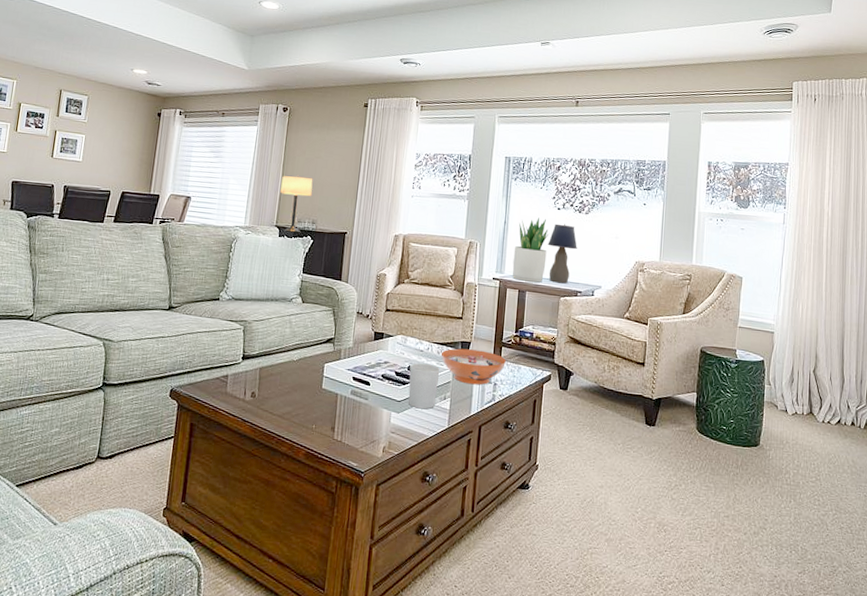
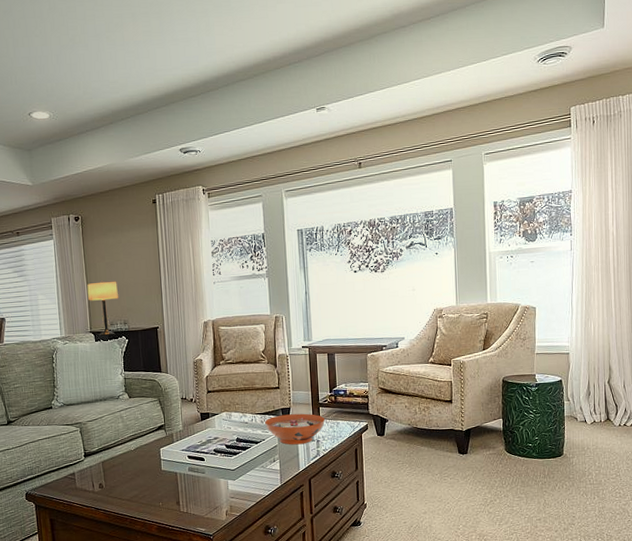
candle holder: present [408,362,440,410] -> none [238,433,267,474]
planter: present [512,217,550,283] -> none [318,283,350,345]
table lamp: present [547,223,577,284] -> none [349,284,377,341]

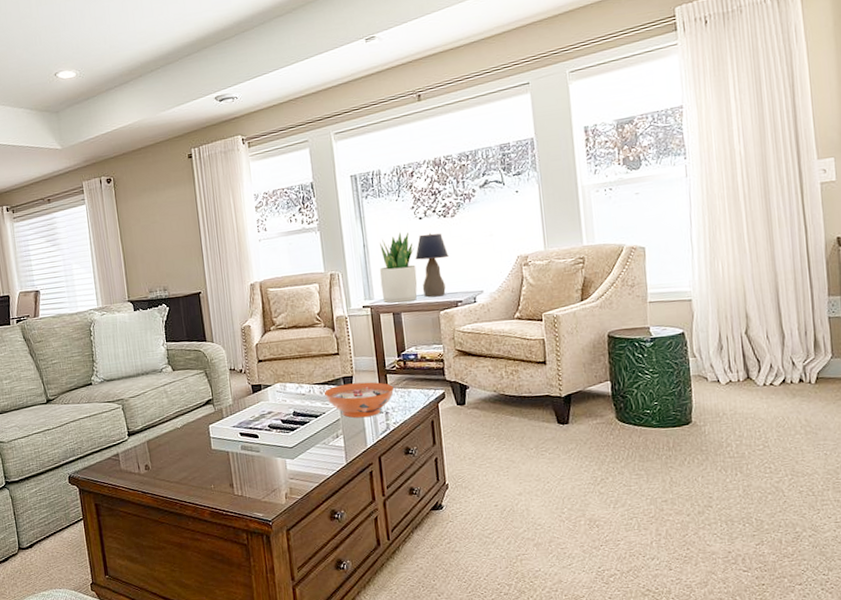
table lamp: present [87,281,118,336] -> none [123,245,156,305]
planter: none [318,283,350,345] -> present [379,232,418,303]
table lamp: none [349,284,377,341] -> present [415,232,449,297]

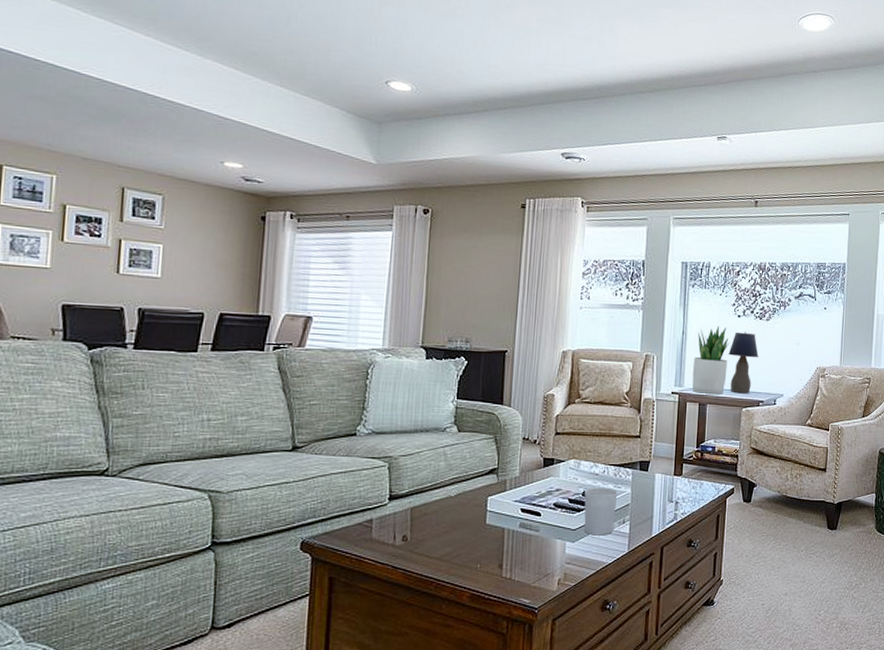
candle holder: none [295,405,329,452] -> present [584,487,618,536]
decorative bowl: present [324,382,394,418] -> none [618,469,687,505]

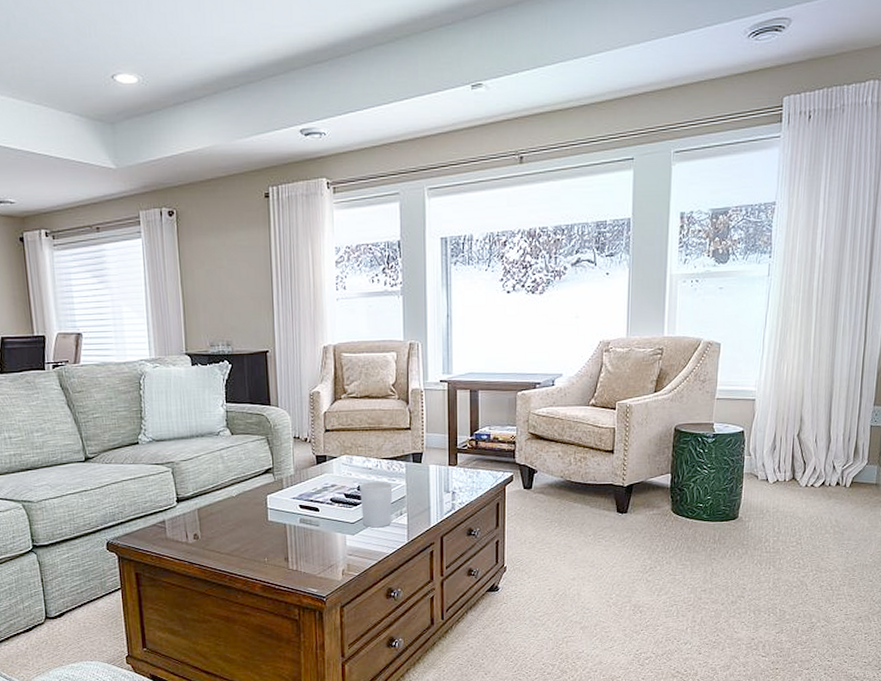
planter: present [692,326,730,394] -> none [460,305,500,379]
table lamp: present [728,331,759,394] -> none [498,308,532,377]

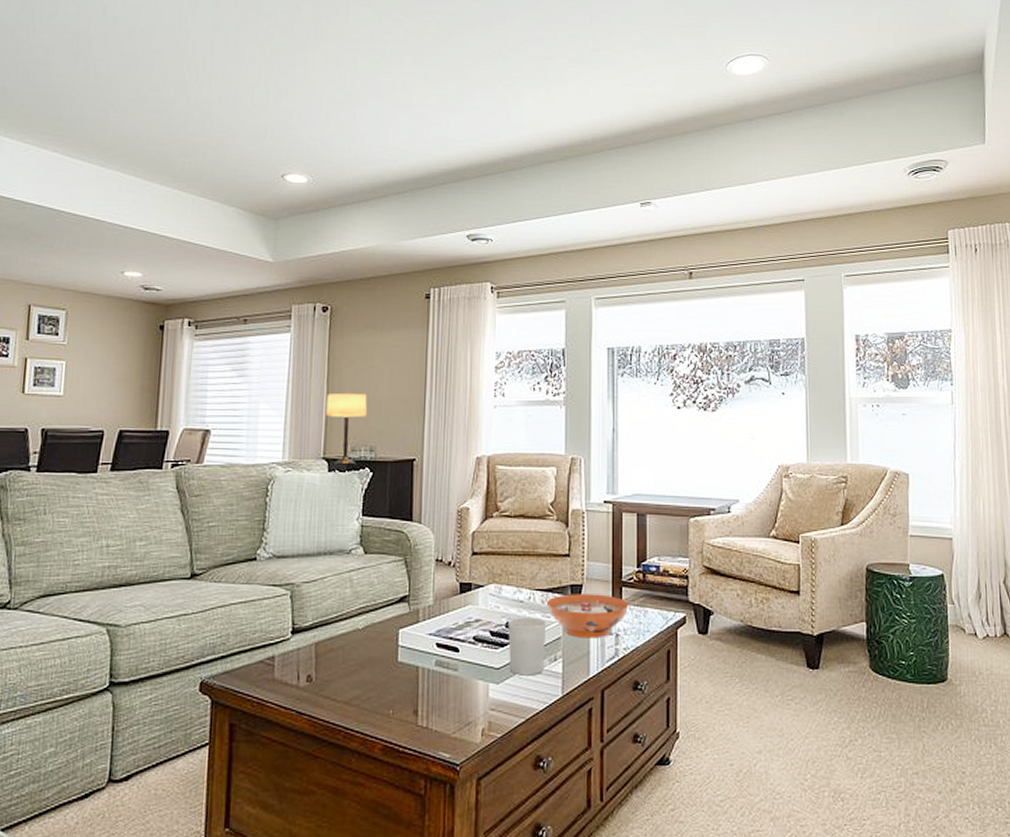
table lamp: none [183,292,220,359] -> present [326,392,367,465]
decorative bowl: none [391,460,463,497] -> present [546,594,628,638]

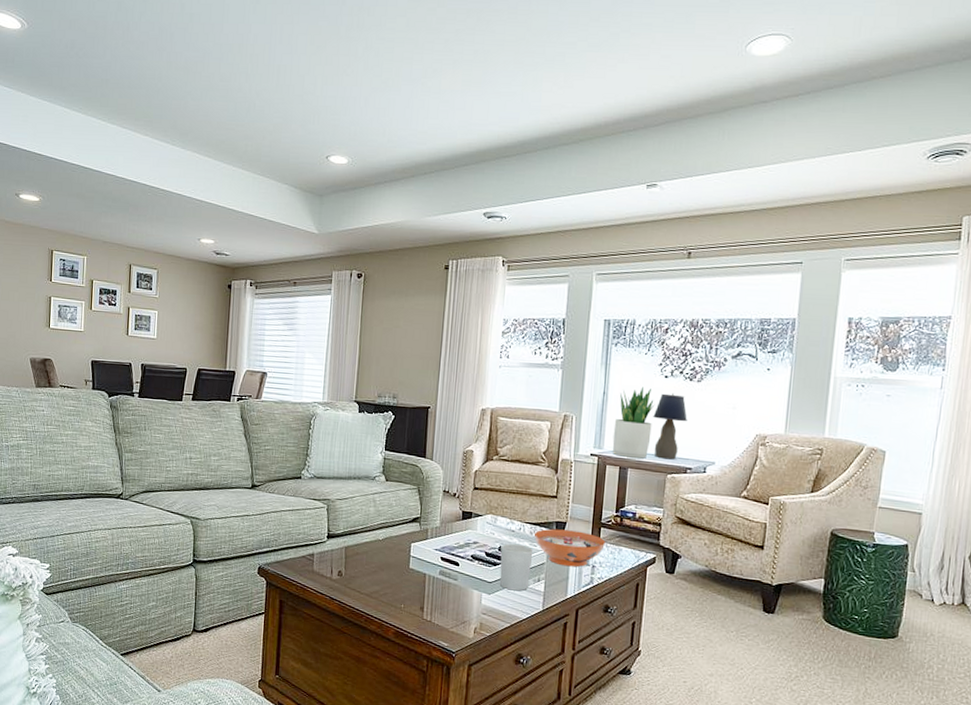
table lamp: present [326,392,367,465] -> none [358,347,392,408]
planter: none [627,420,670,502] -> present [612,386,655,459]
table lamp: none [668,425,705,501] -> present [652,393,687,460]

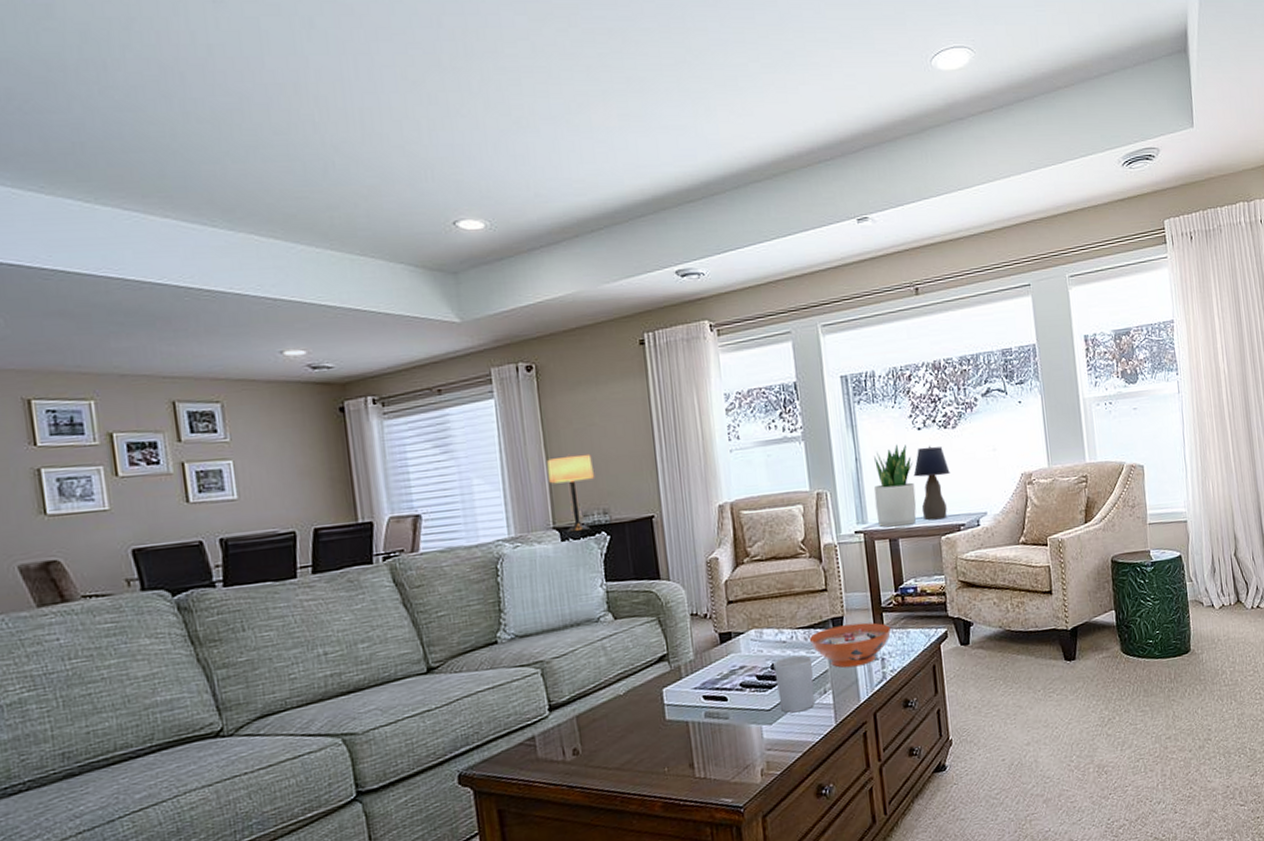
table lamp: none [358,347,392,408] -> present [547,454,594,533]

